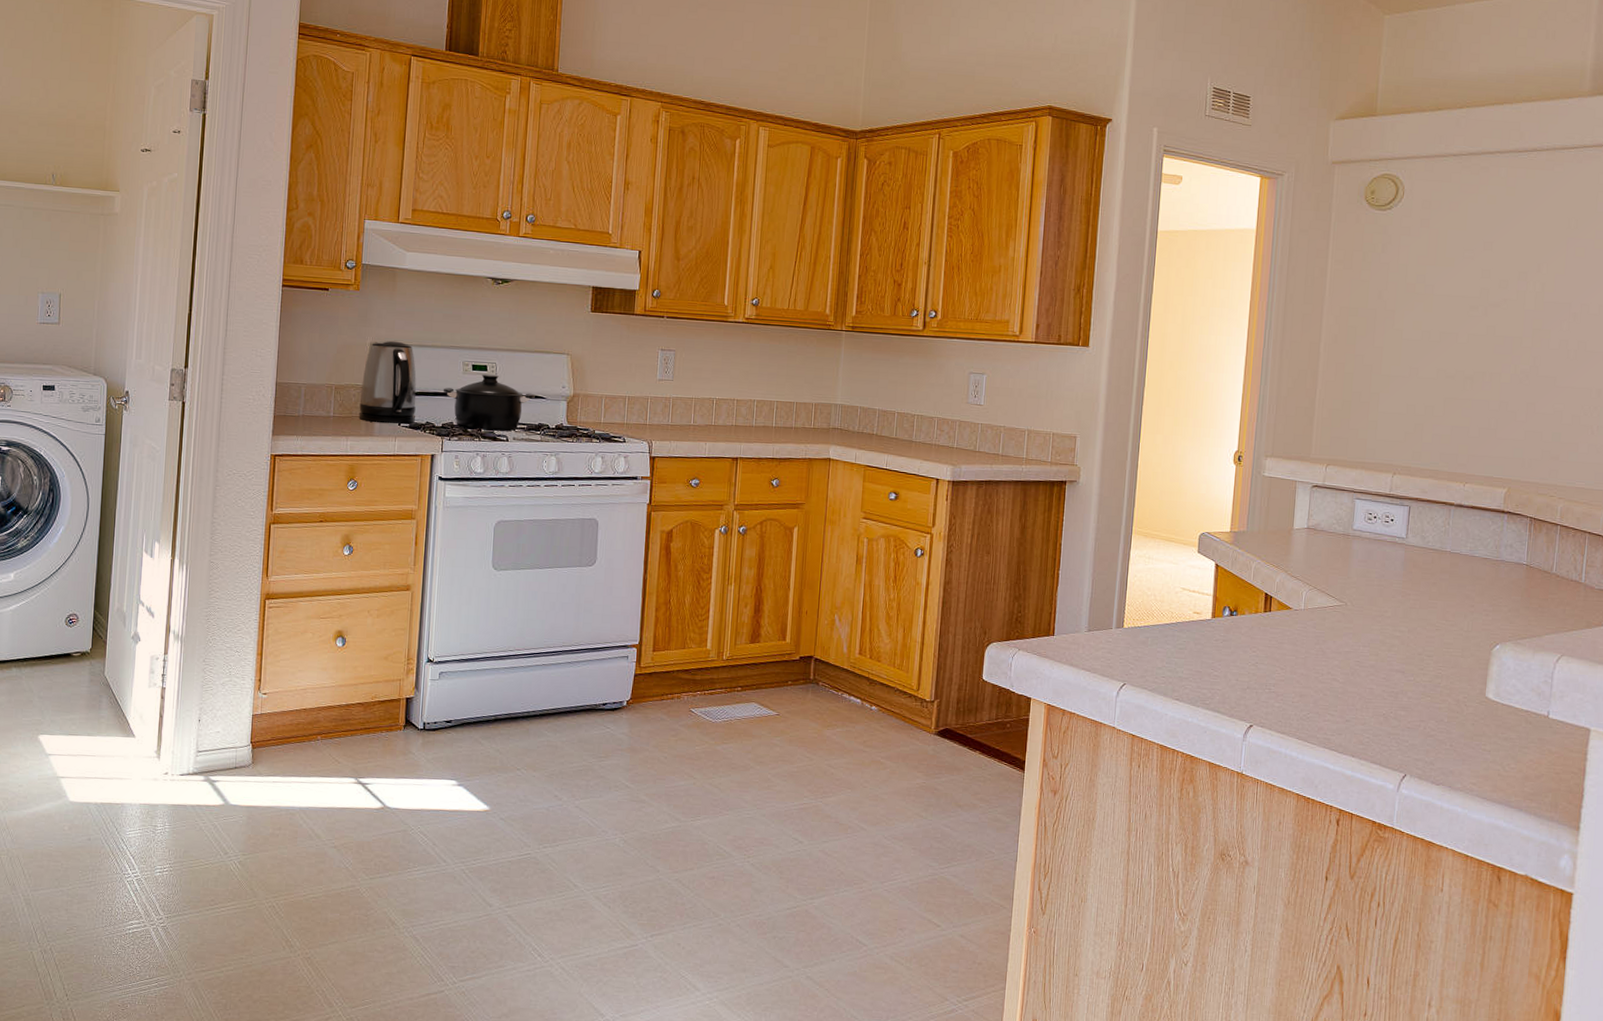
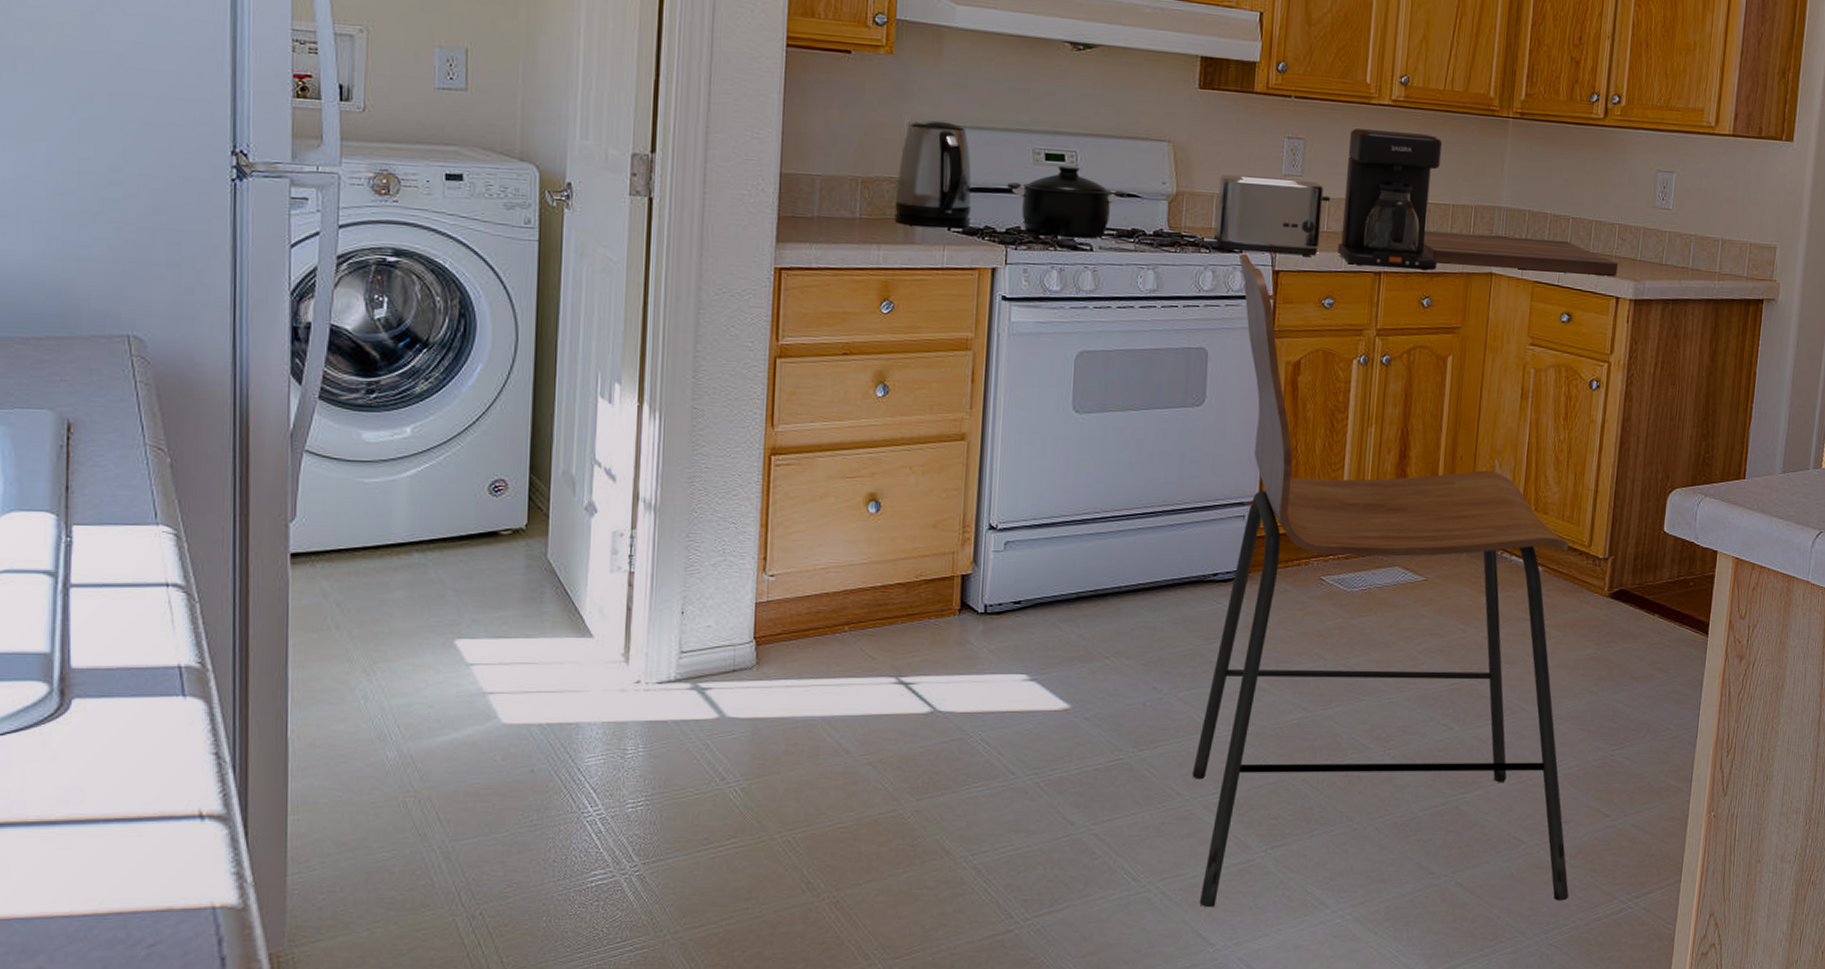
chair: none [586,443,905,999] -> present [1192,253,1570,908]
toaster: none [602,379,696,446] -> present [1213,174,1330,257]
coffee maker: none [702,342,787,457] -> present [1337,129,1442,271]
cutting board: none [772,424,937,461] -> present [1423,231,1618,276]

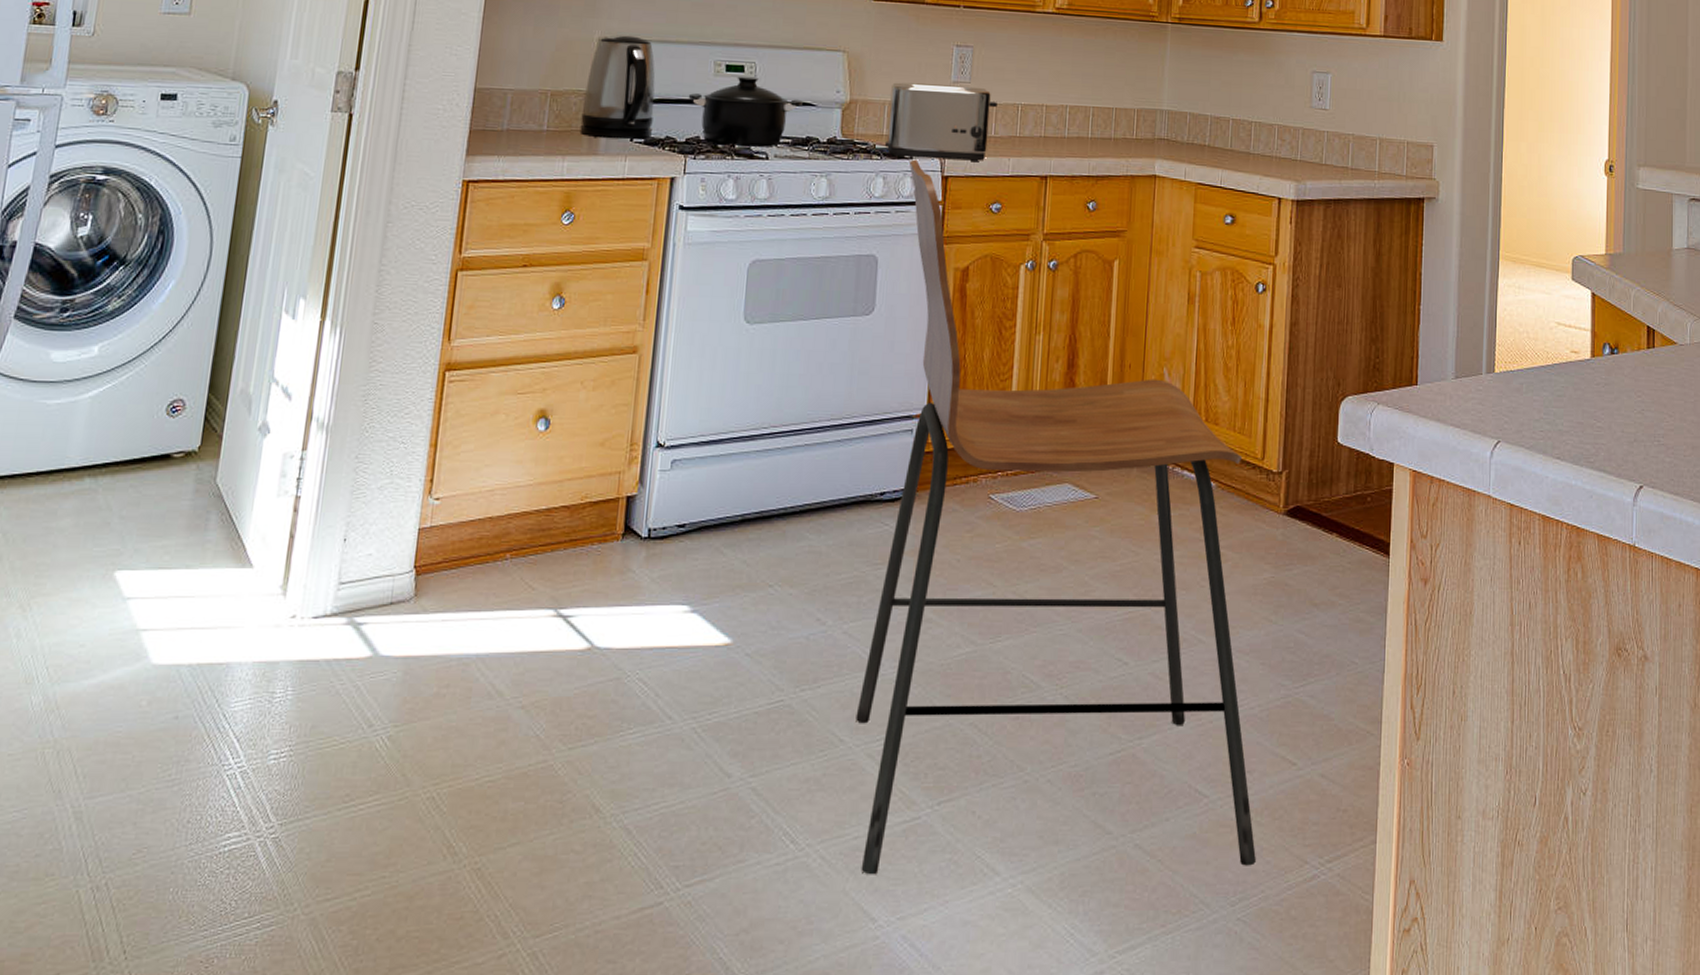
coffee maker: present [1337,129,1442,271] -> none [1005,36,1104,174]
cutting board: present [1423,231,1618,276] -> none [1088,134,1278,177]

